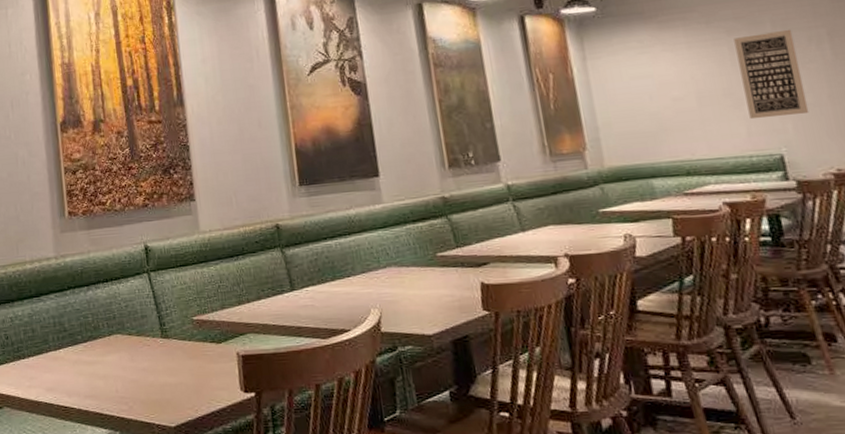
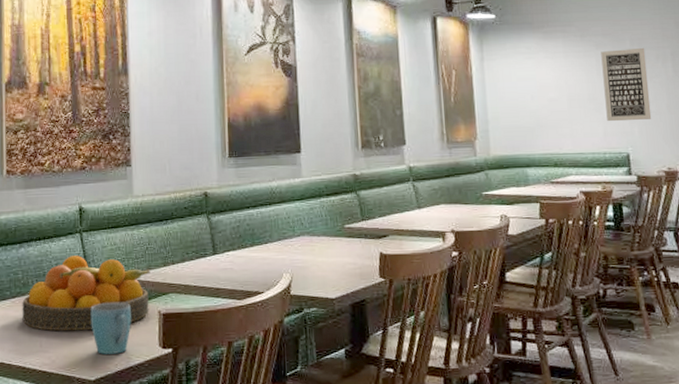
fruit bowl: none [94,296,227,376] -> present [22,255,150,331]
mug: none [165,344,209,400] -> present [90,302,131,354]

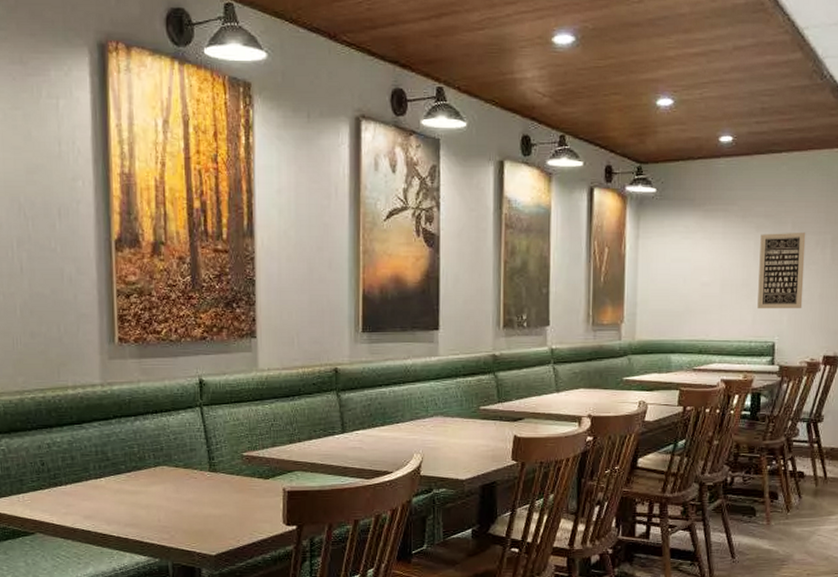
fruit bowl: present [22,255,150,331] -> none [138,430,275,507]
mug: present [90,302,131,354] -> none [211,478,254,530]

